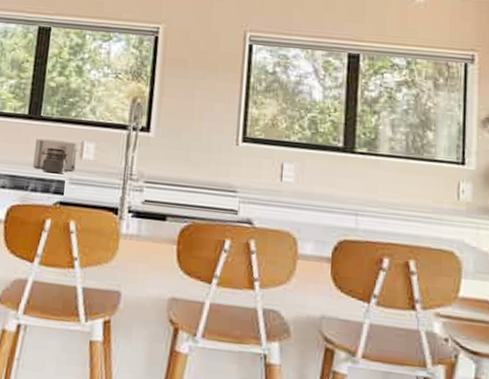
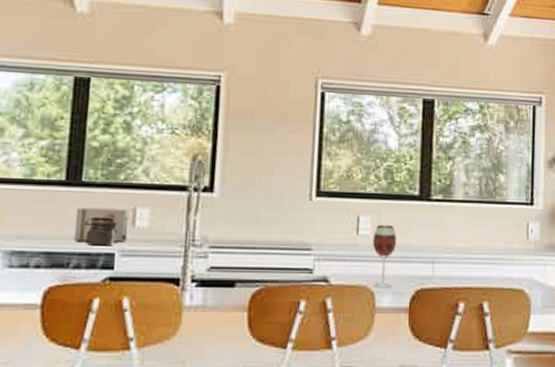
wineglass: none [295,173,321,237] -> present [372,225,397,289]

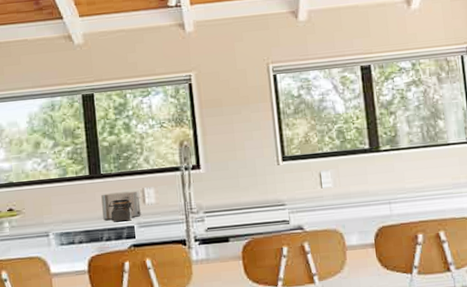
wineglass: present [372,225,397,289] -> none [335,177,358,230]

